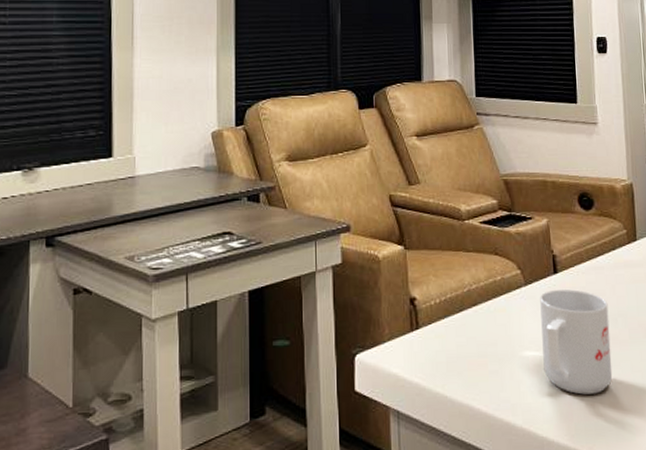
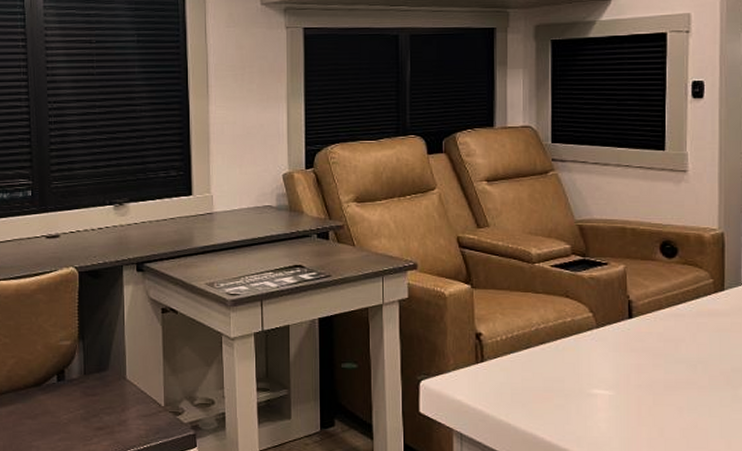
mug: present [540,289,613,395] -> none [612,333,688,434]

